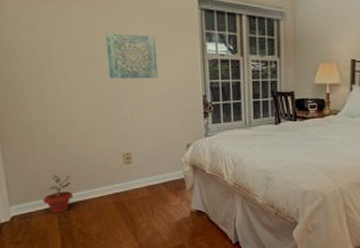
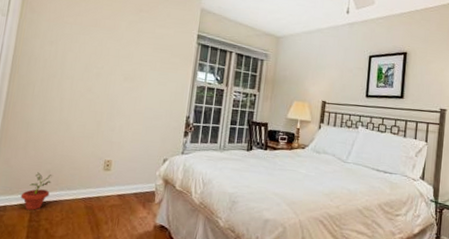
wall art: present [106,32,159,79] -> none [109,53,156,97]

